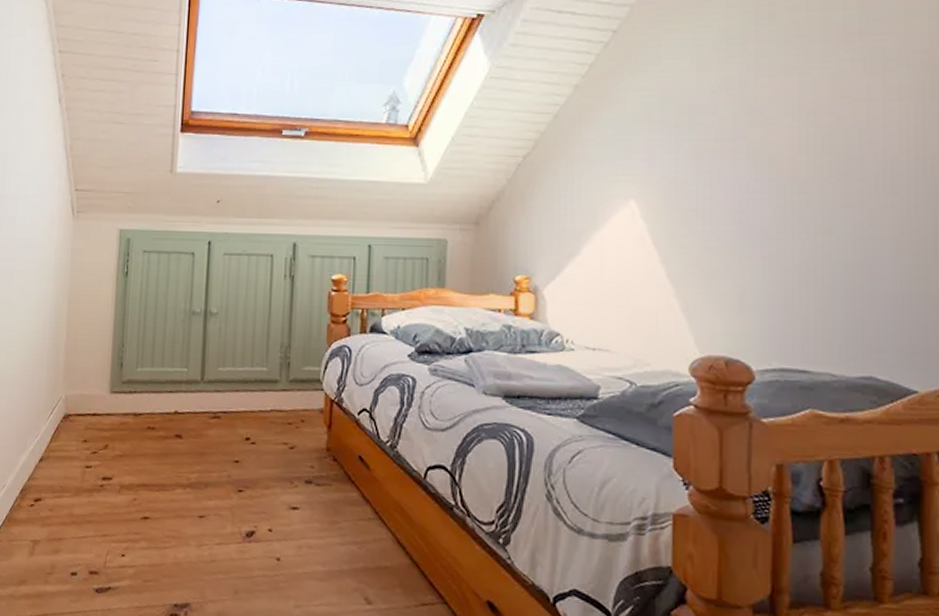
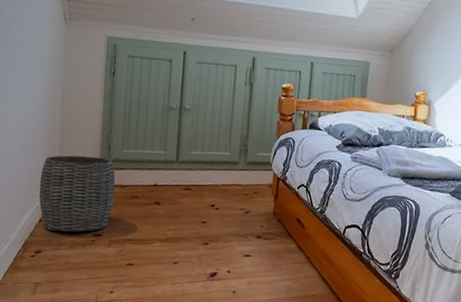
woven basket: none [40,376,128,475] -> present [38,155,116,232]

